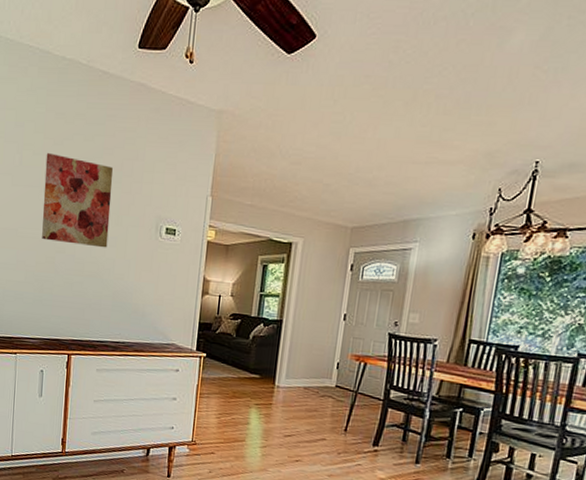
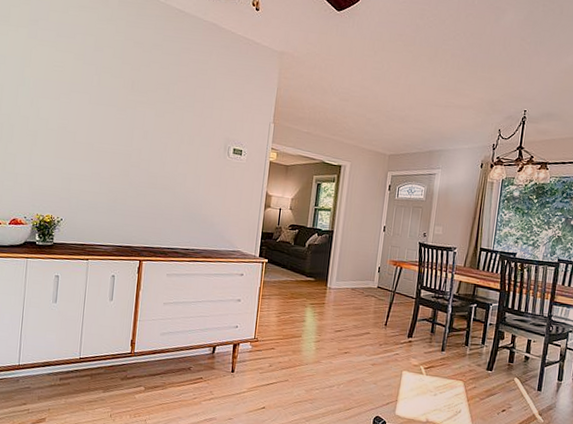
wall art: present [42,153,113,248] -> none [117,77,187,164]

